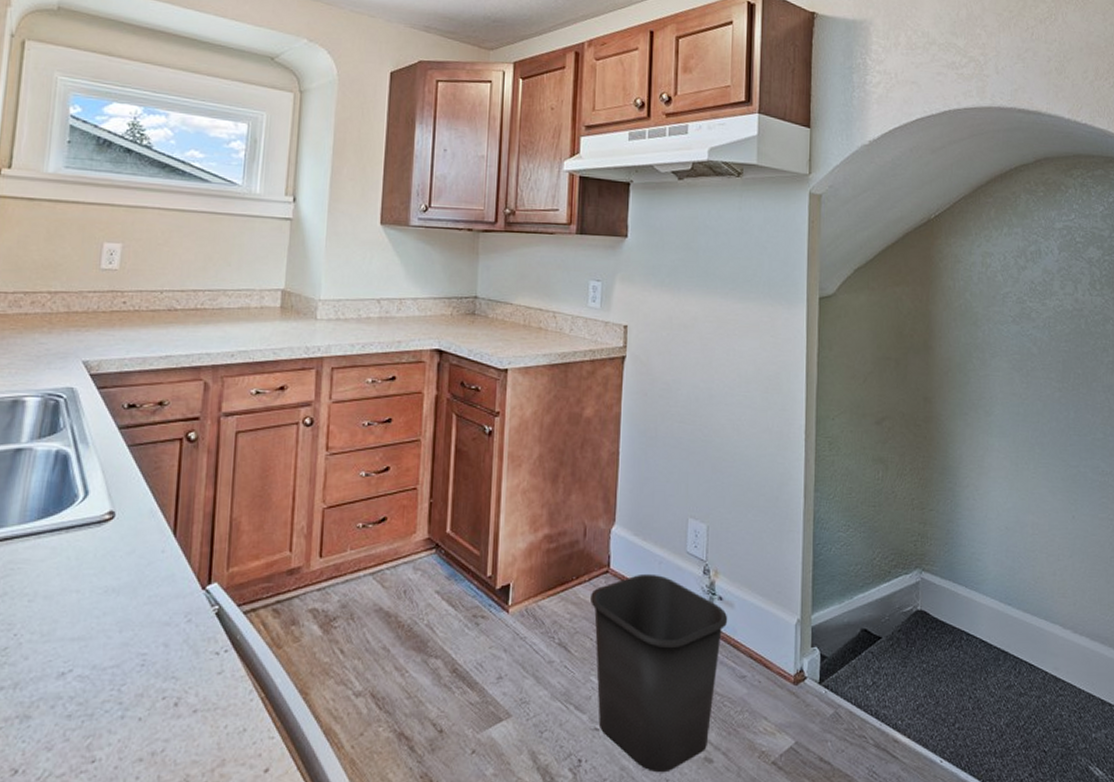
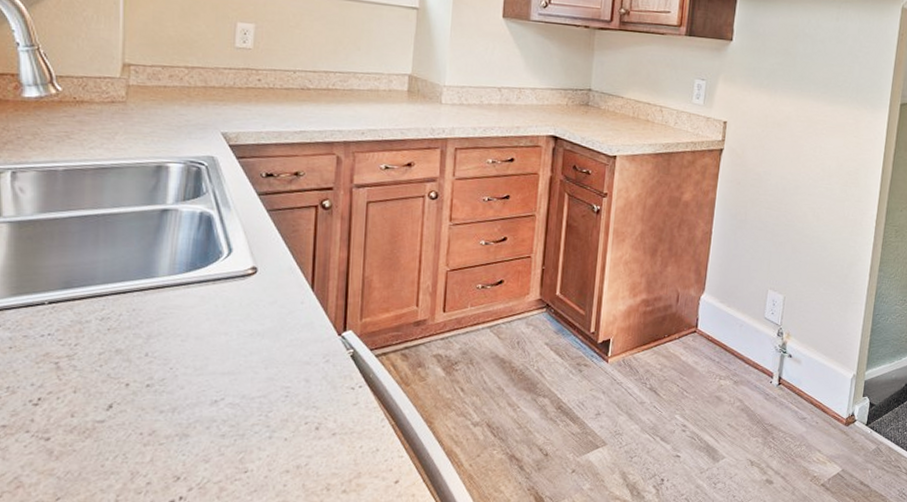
waste bin: present [591,573,728,773] -> none [679,334,795,491]

